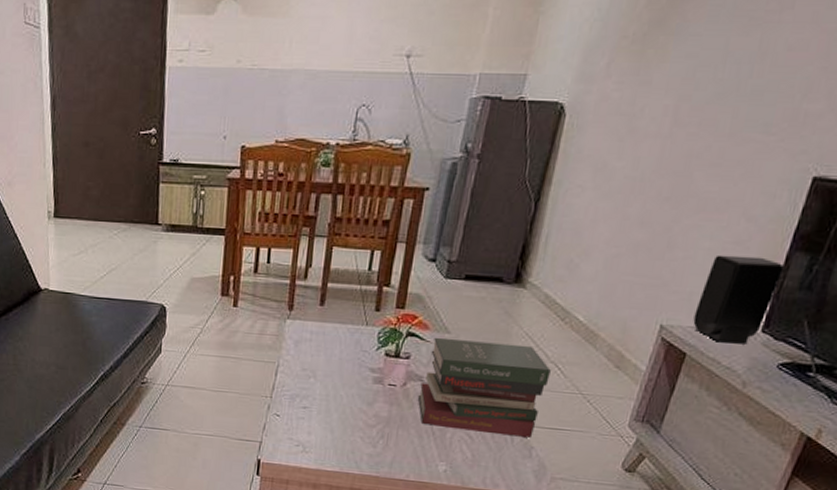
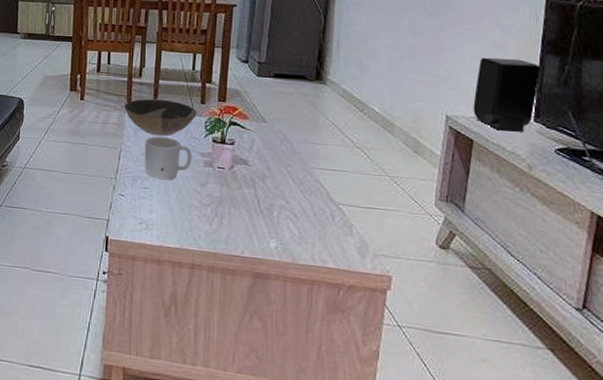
bowl: none [285,305,370,349] -> present [124,98,197,136]
mug: none [304,349,361,399] -> present [144,136,193,181]
books: present [417,337,551,438] -> none [244,126,358,216]

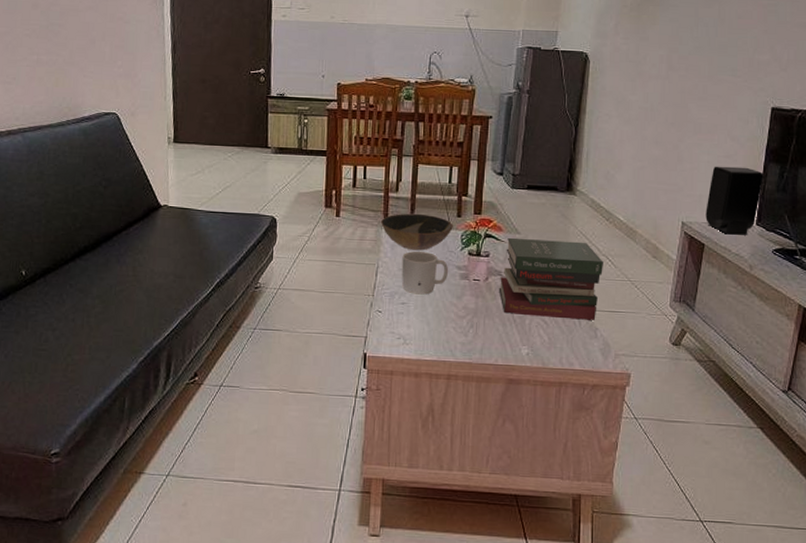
books: none [244,126,358,216] -> present [498,237,603,320]

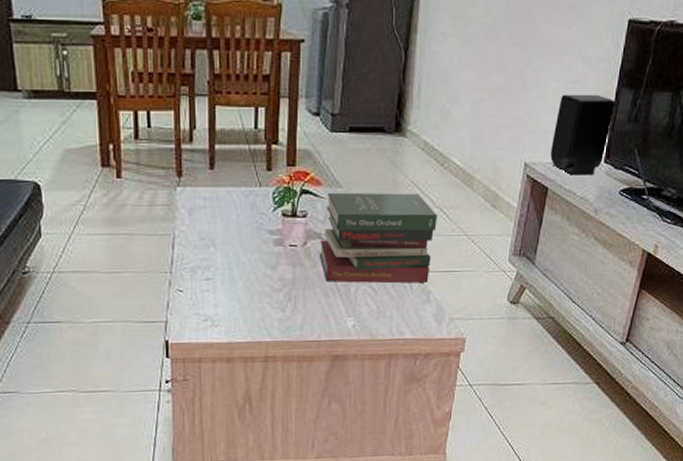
bowl: present [381,213,453,251] -> none [174,168,262,215]
mug: present [401,250,449,295] -> none [203,215,260,268]

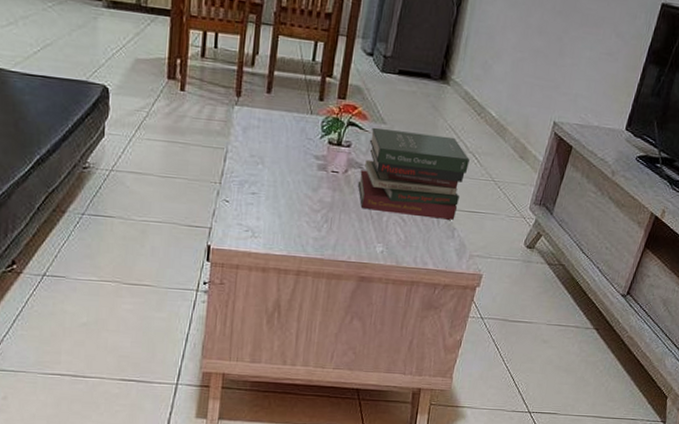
speaker: present [550,94,615,175] -> none [577,63,642,140]

